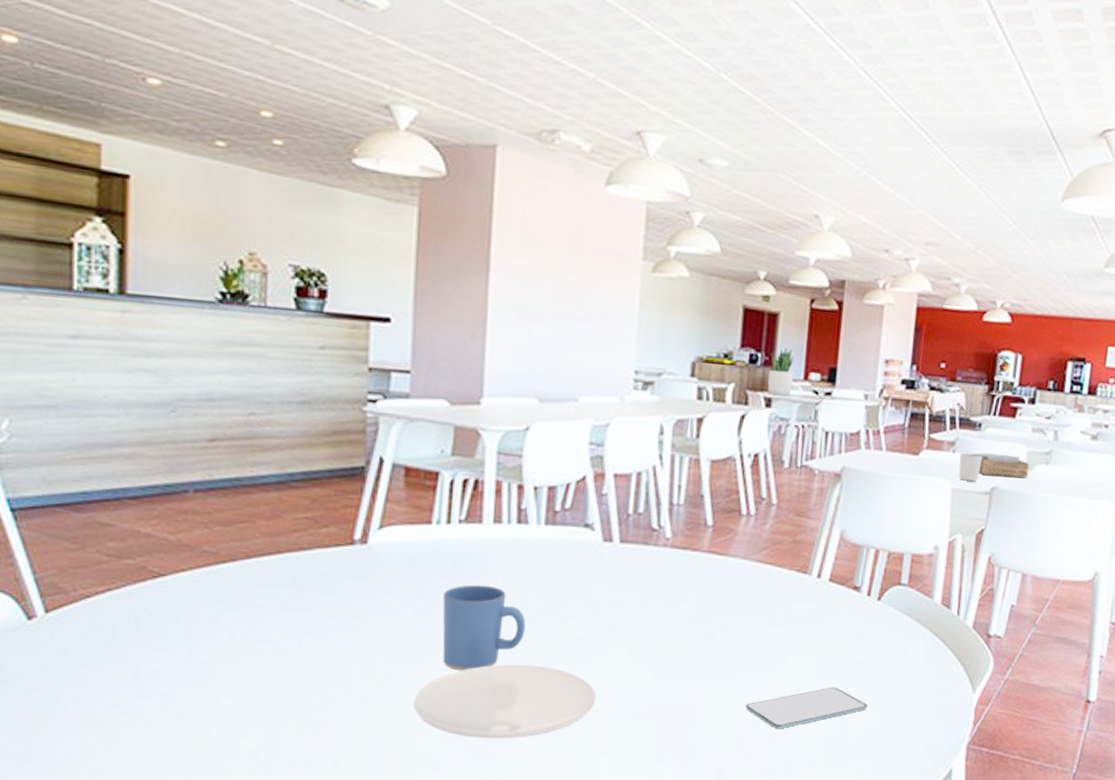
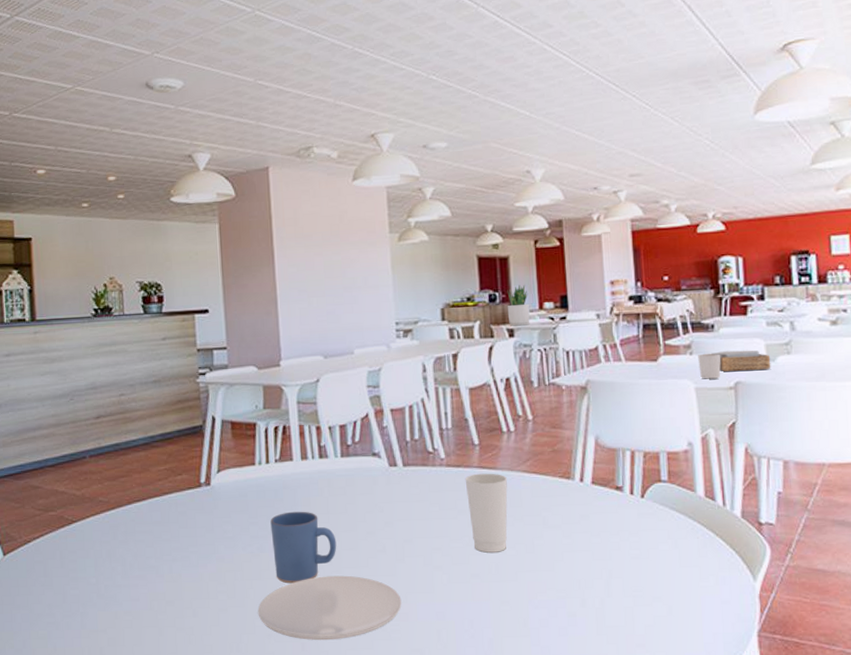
cup: none [689,559,738,649] -> present [465,473,508,553]
smartphone: present [746,687,868,729] -> none [533,581,649,623]

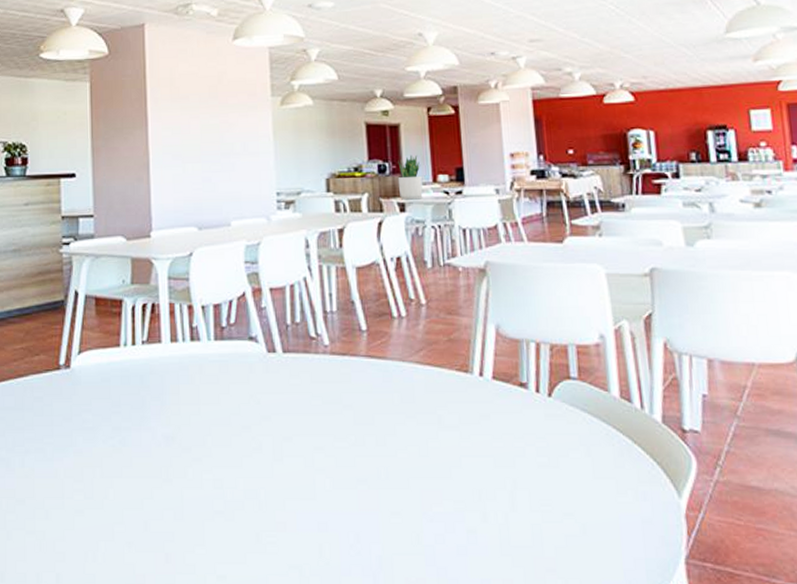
plate: present [258,575,402,641] -> none [117,476,279,552]
mug: present [270,511,337,584] -> none [135,400,208,484]
cup: present [465,473,508,553] -> none [351,363,399,455]
cup: present [698,354,721,379] -> none [608,236,634,264]
napkin holder: present [704,350,771,372] -> none [615,233,690,257]

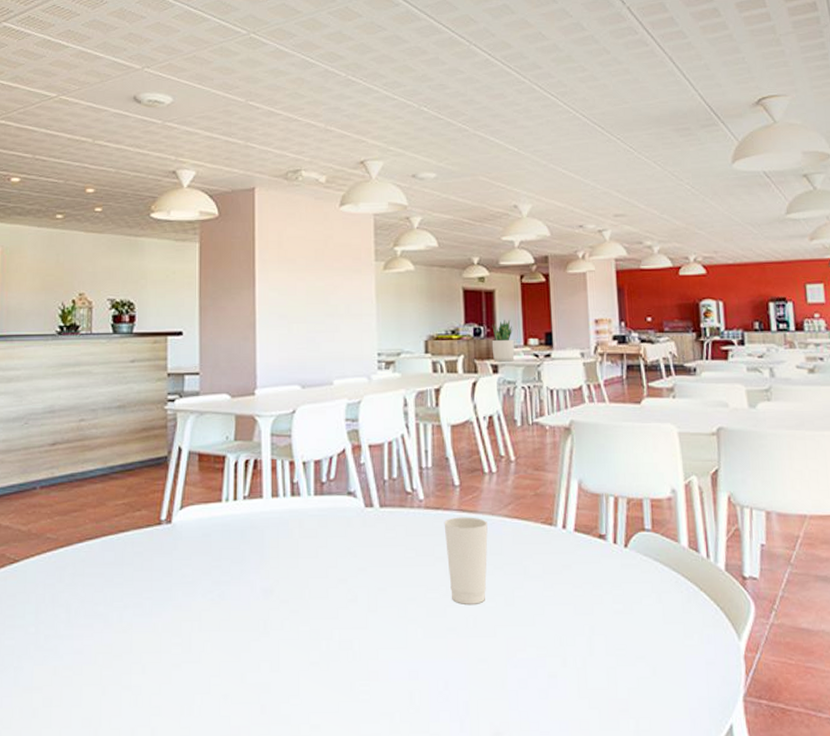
cup: none [351,363,399,455] -> present [444,517,488,604]

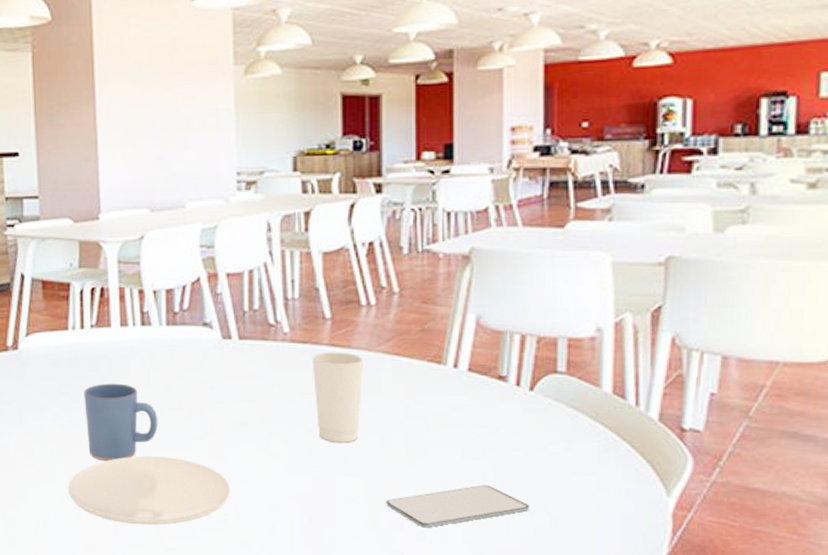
plate: none [214,627,372,703] -> present [68,456,231,526]
mug: none [234,554,305,636] -> present [84,383,158,462]
planter: present [491,319,515,362] -> none [375,129,403,180]
smartphone: none [512,638,632,685] -> present [386,484,529,528]

